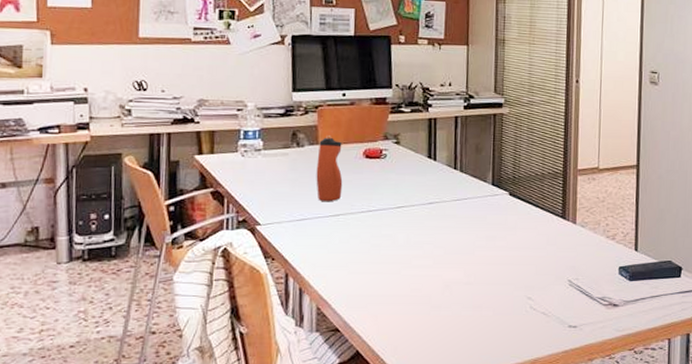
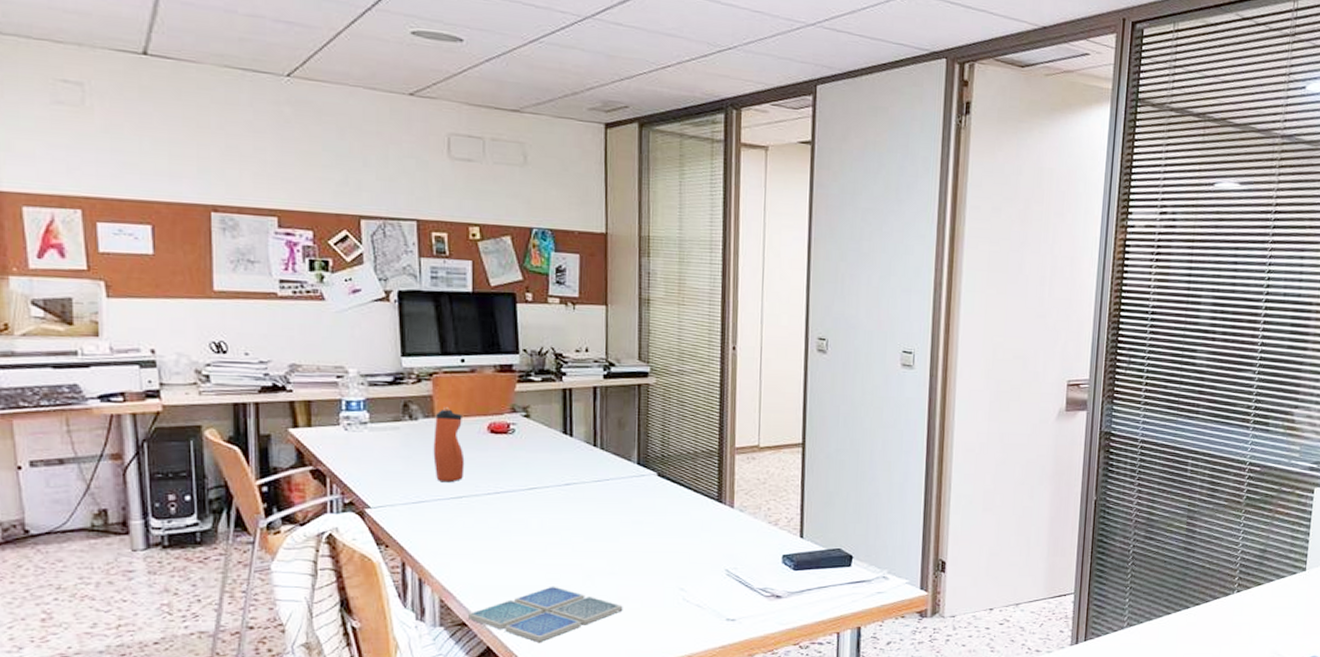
drink coaster: none [340,295,477,347] -> present [467,586,623,642]

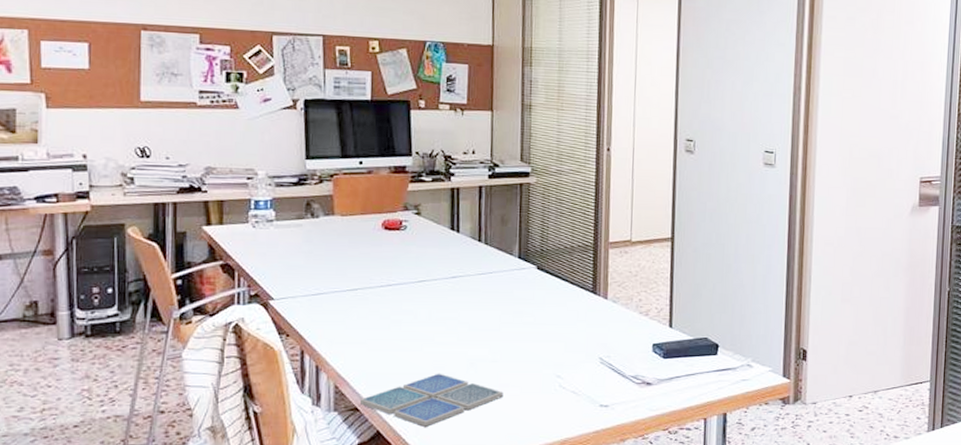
water bottle: present [433,406,465,481] -> none [332,204,361,275]

